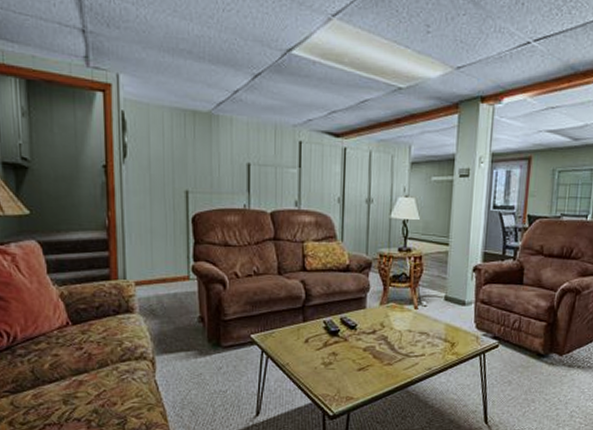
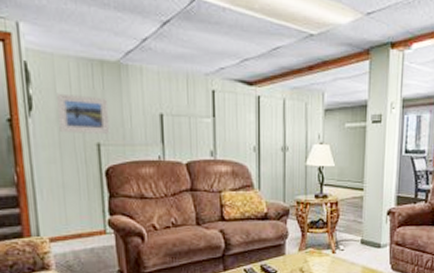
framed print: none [150,141,199,182] -> present [57,93,110,134]

